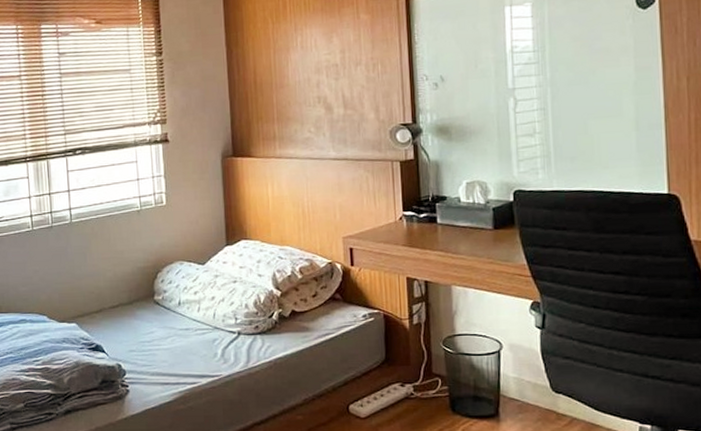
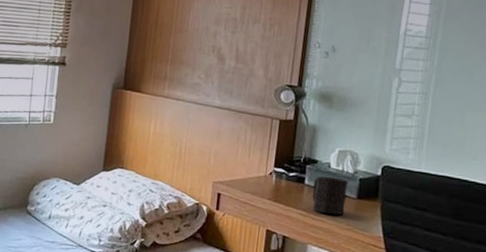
mug: none [446,211,483,251] -> present [312,176,348,215]

